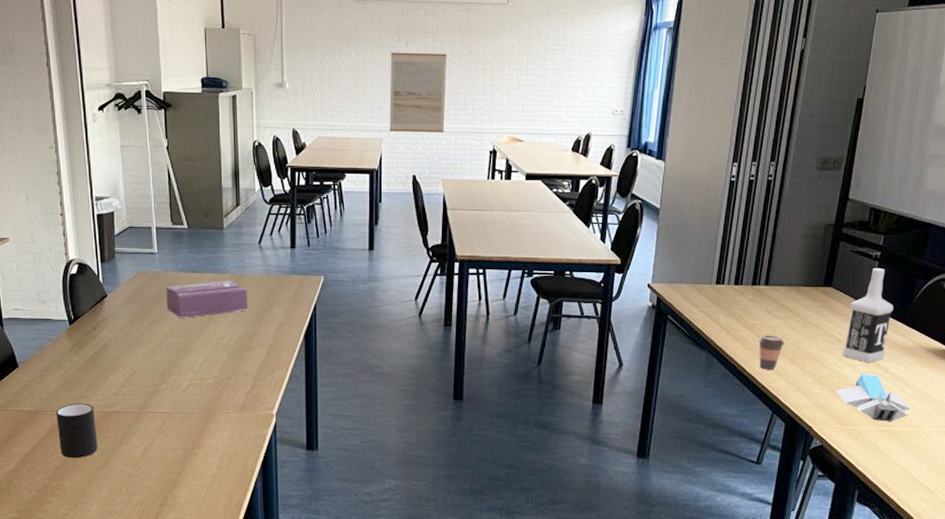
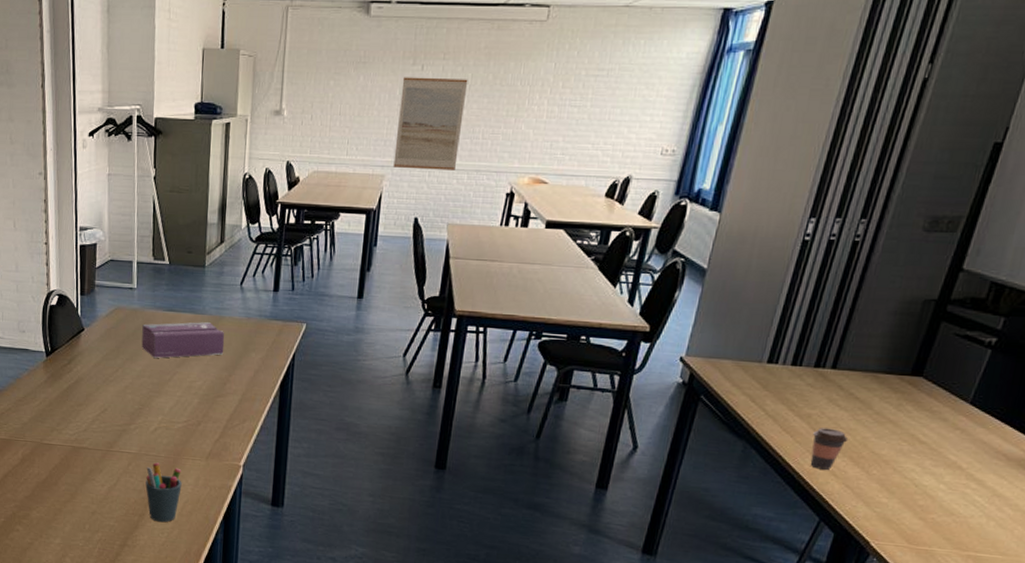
mug: present [56,403,98,459] -> none [28,435,65,491]
pen holder: none [181,419,218,478] -> present [145,462,182,523]
paper tray: present [835,374,912,422] -> none [907,485,1010,546]
vodka: present [842,267,894,362] -> none [923,357,1005,473]

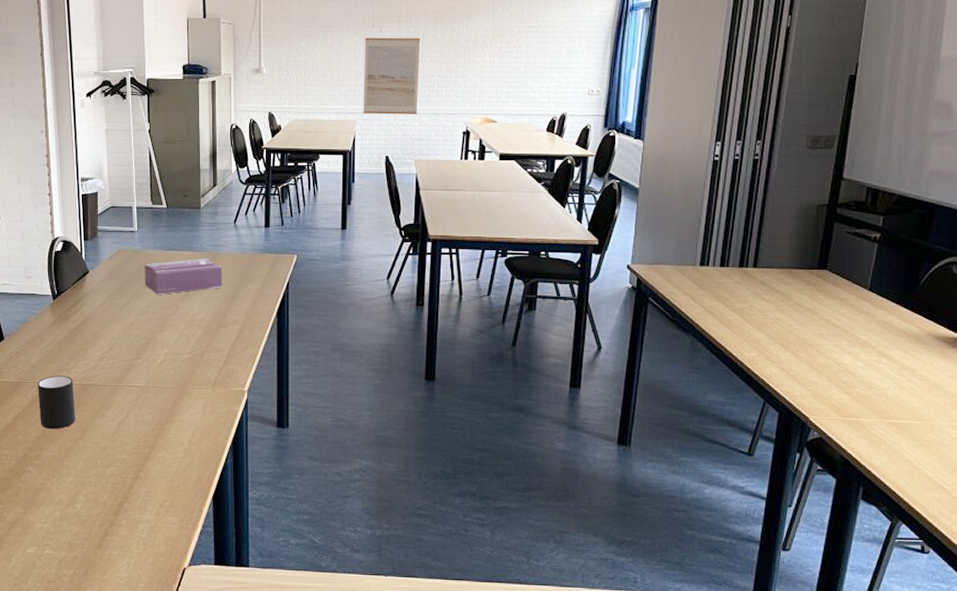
mug: none [28,435,65,491] -> present [38,375,75,430]
pen holder: present [145,462,182,523] -> none [155,394,190,452]
coffee cup: present [810,428,849,470] -> none [747,319,777,356]

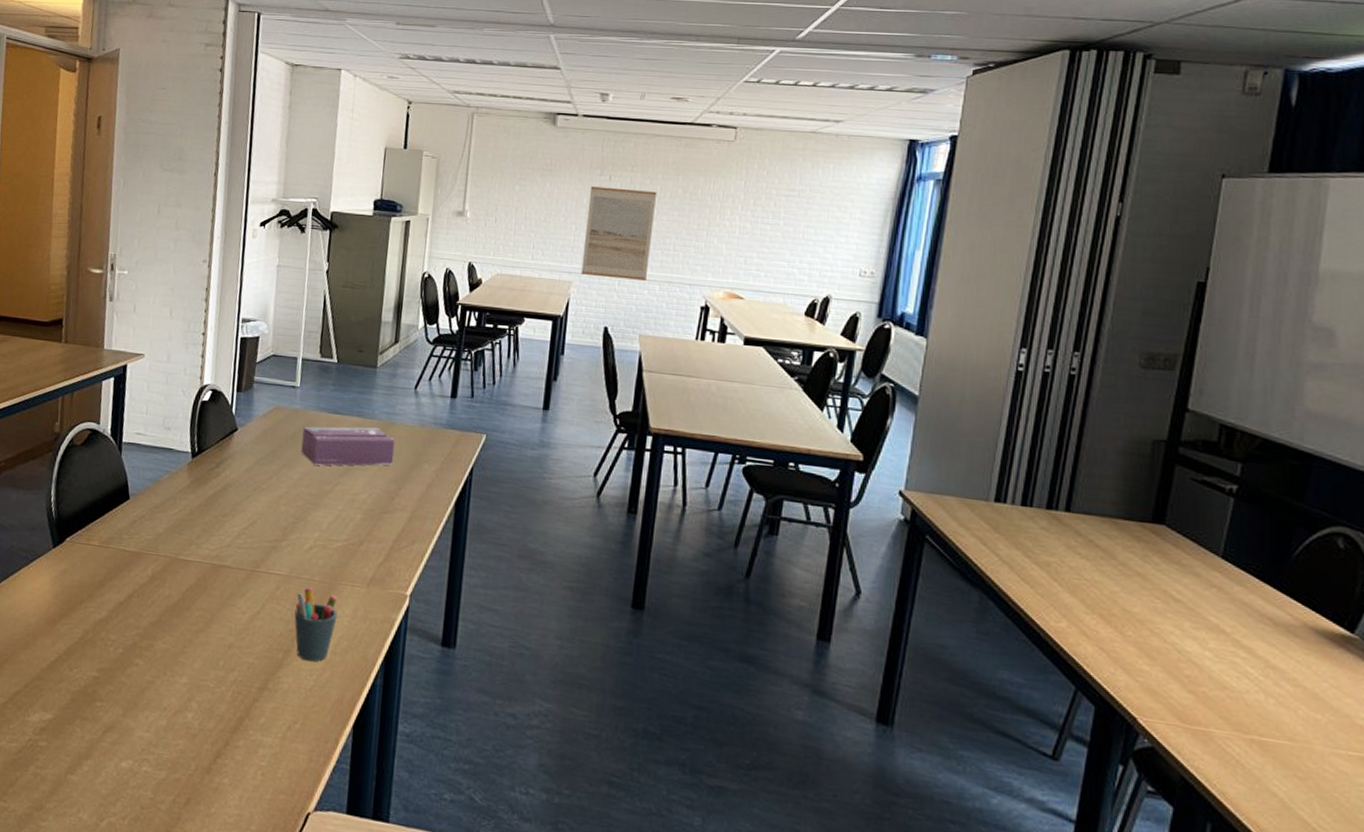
mug: present [38,375,75,430] -> none [157,549,203,616]
pen holder: none [155,394,190,452] -> present [294,587,338,662]

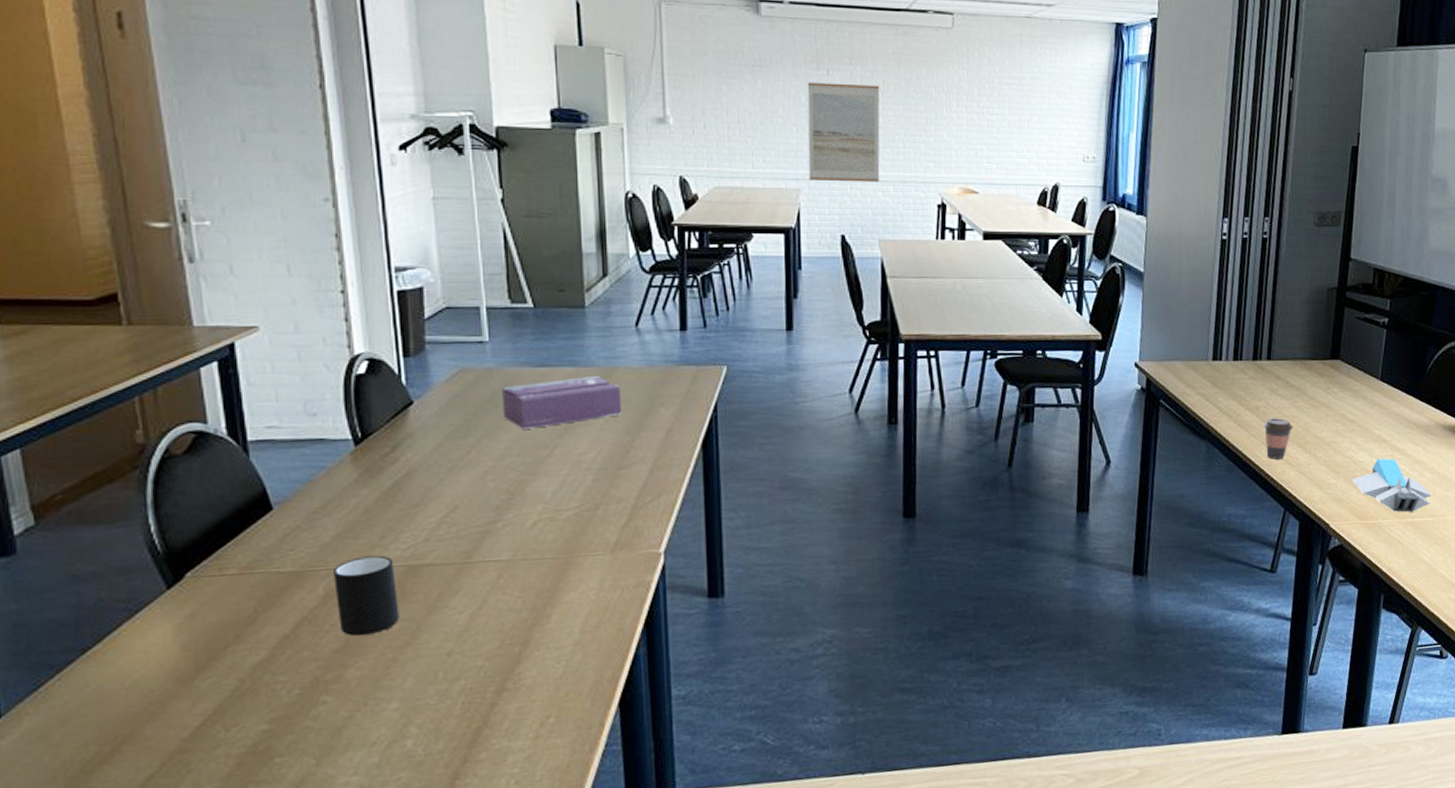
mug: none [157,549,203,616] -> present [334,555,399,636]
pen holder: present [294,587,338,662] -> none [526,567,581,648]
coffee cup: none [1055,578,1095,629] -> present [1264,418,1294,460]
paper tray: none [1172,652,1294,729] -> present [1351,458,1433,512]

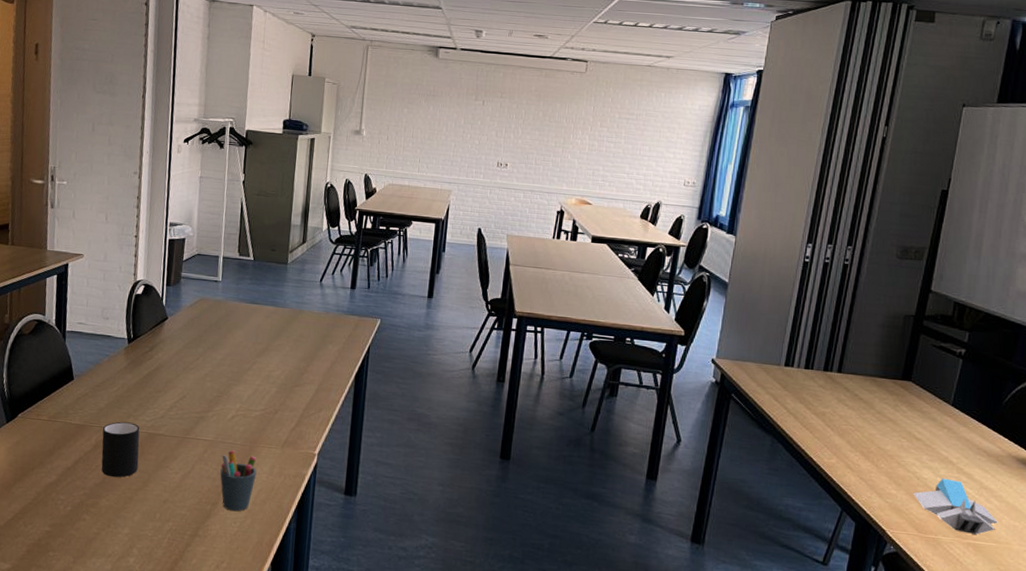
tissue box: present [502,375,622,429] -> none [223,314,304,348]
pen holder: none [526,567,581,648] -> present [220,450,257,512]
wall art: present [807,82,880,182] -> none [459,110,522,189]
coffee cup: present [1264,418,1294,460] -> none [829,425,858,463]

